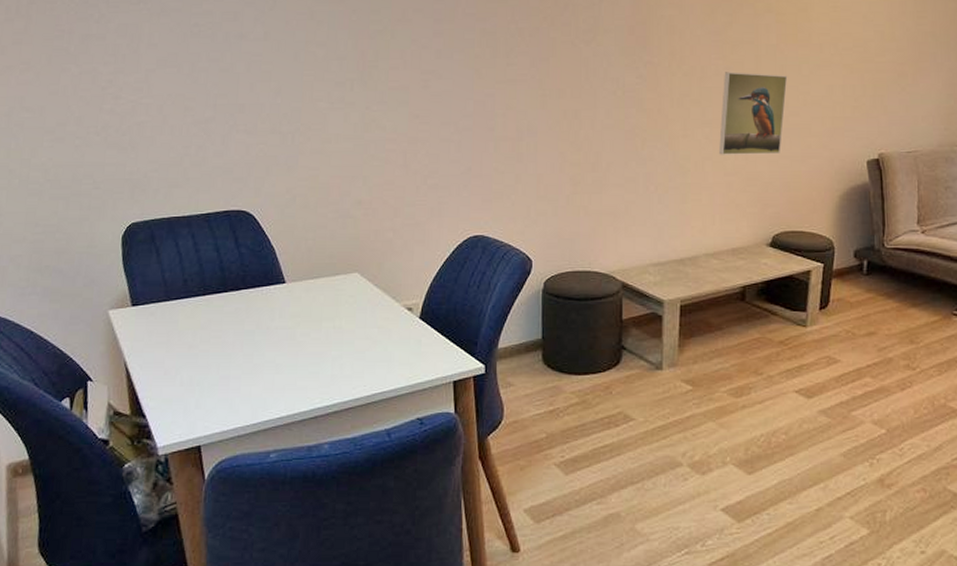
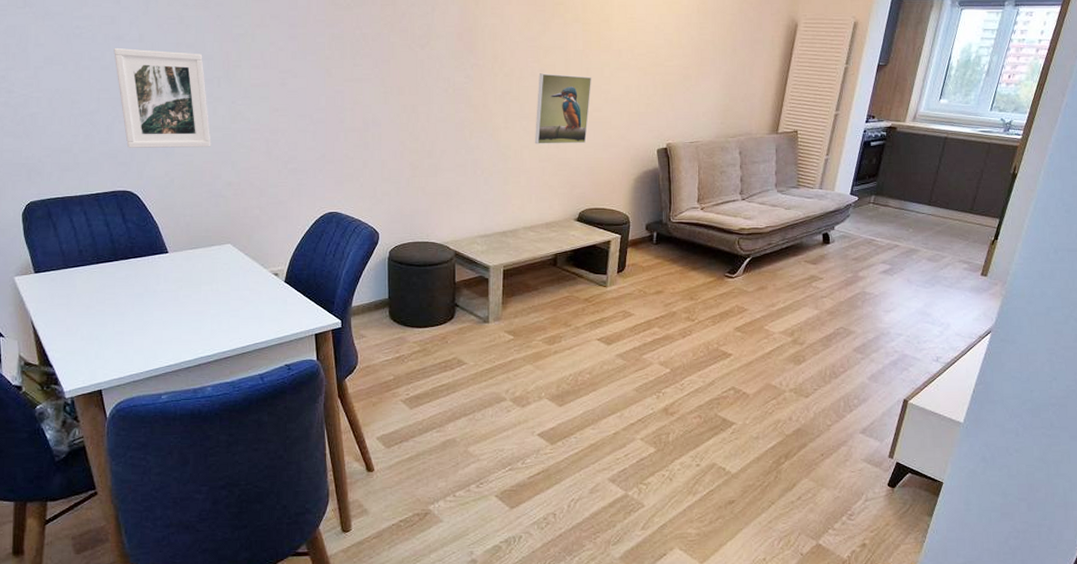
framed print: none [235,48,341,161] -> present [114,48,211,148]

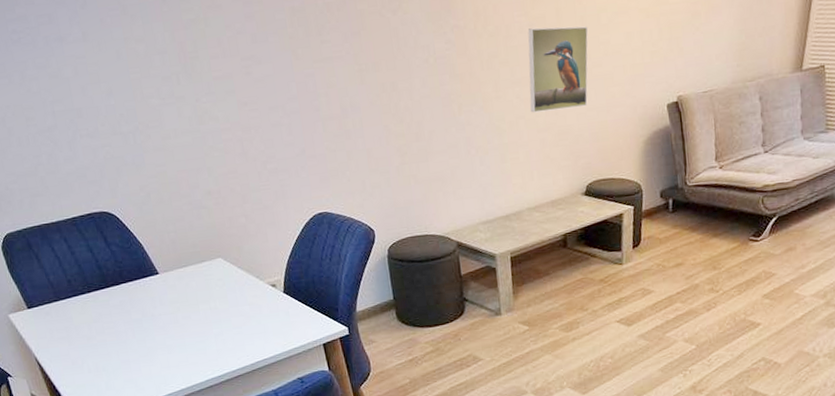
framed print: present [114,48,211,148] -> none [58,48,183,164]

